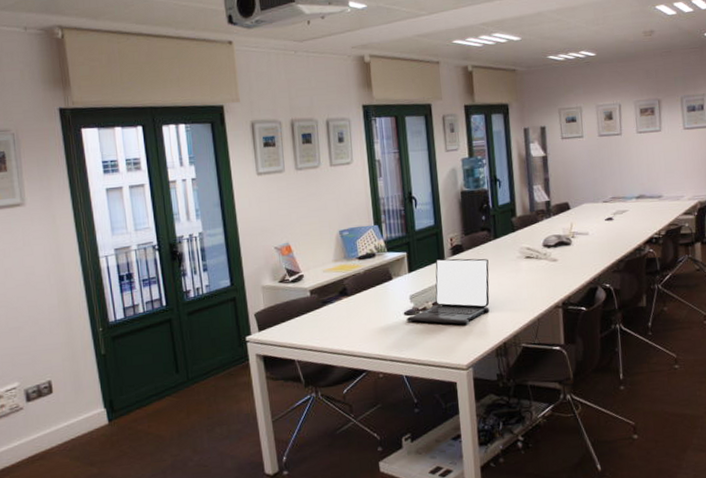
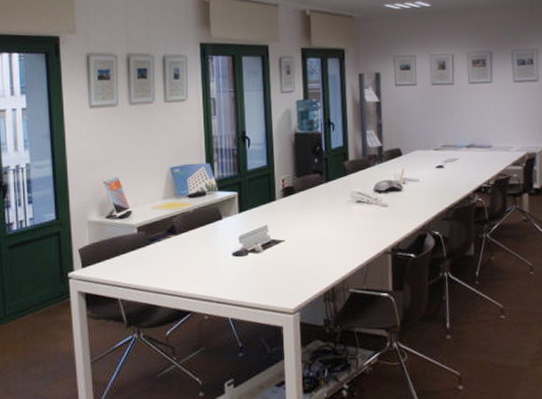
laptop: present [406,258,490,325] -> none [234,199,320,268]

